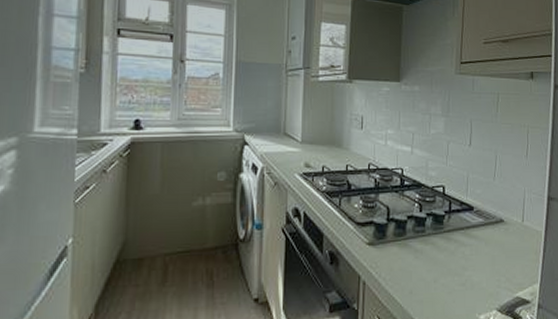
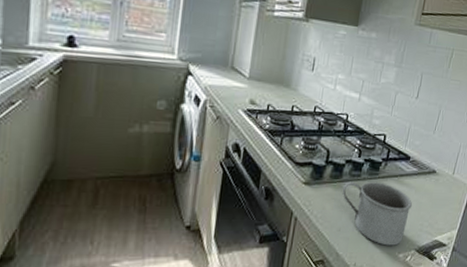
mug: none [408,237,485,307] -> present [342,181,413,246]

